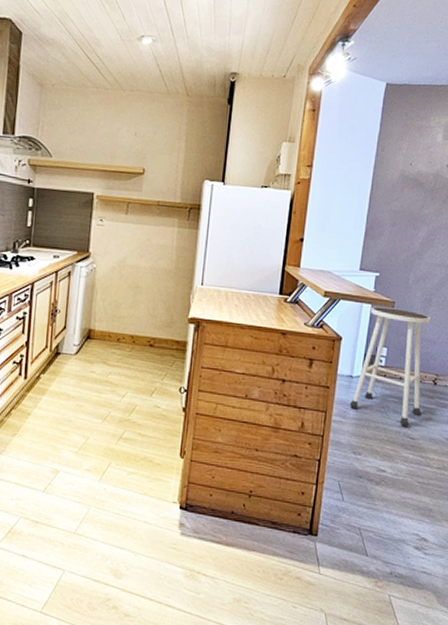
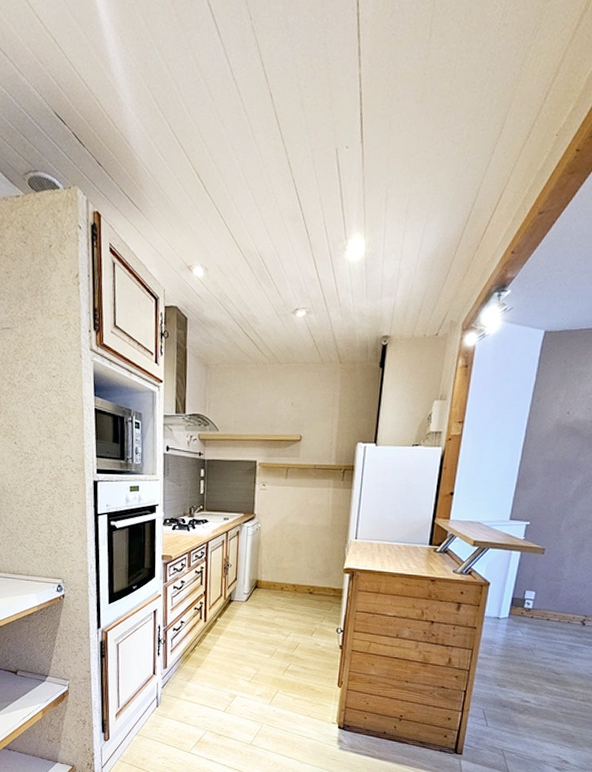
stool: present [349,306,431,427] -> none [495,553,582,663]

